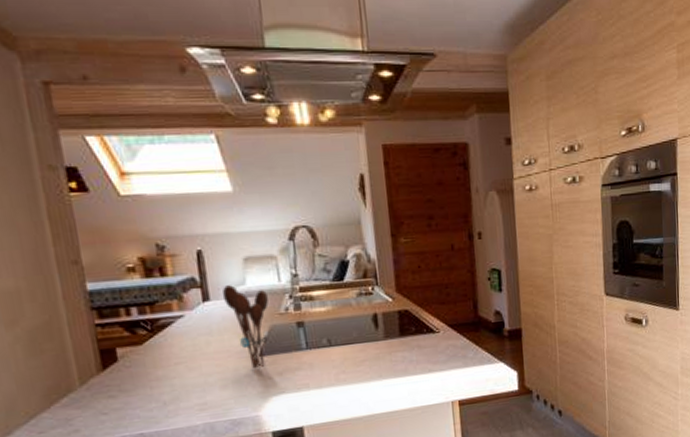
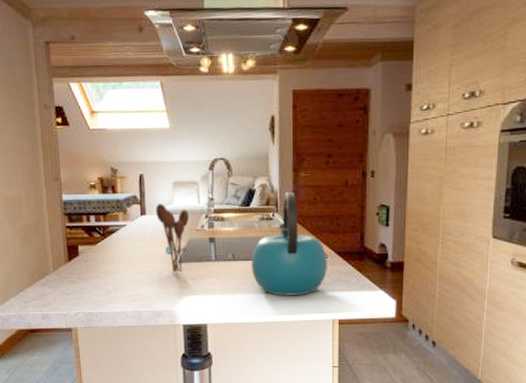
kettle: none [351,261,441,382] -> present [251,193,327,296]

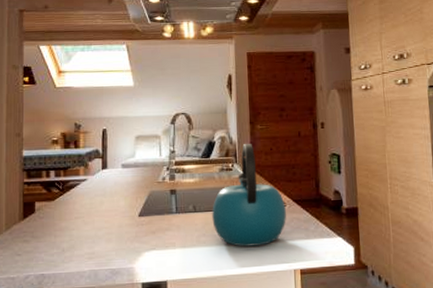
utensil holder: present [155,204,190,273] -> none [117,157,151,227]

